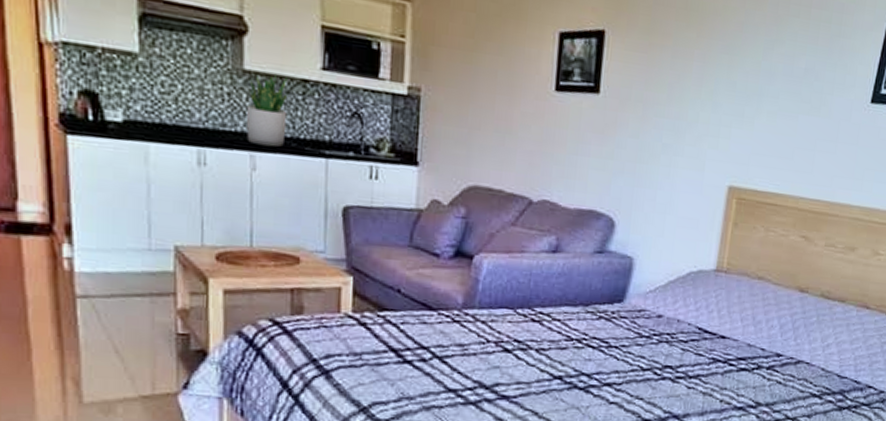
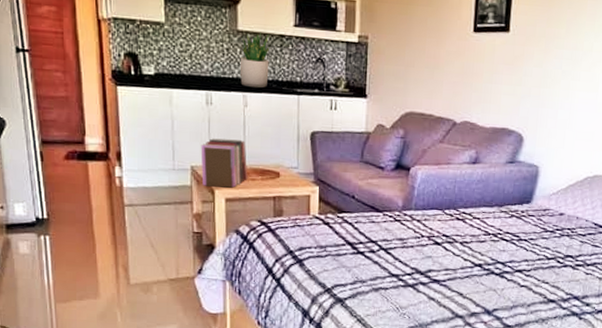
books: none [189,210,256,276] -> present [200,138,248,188]

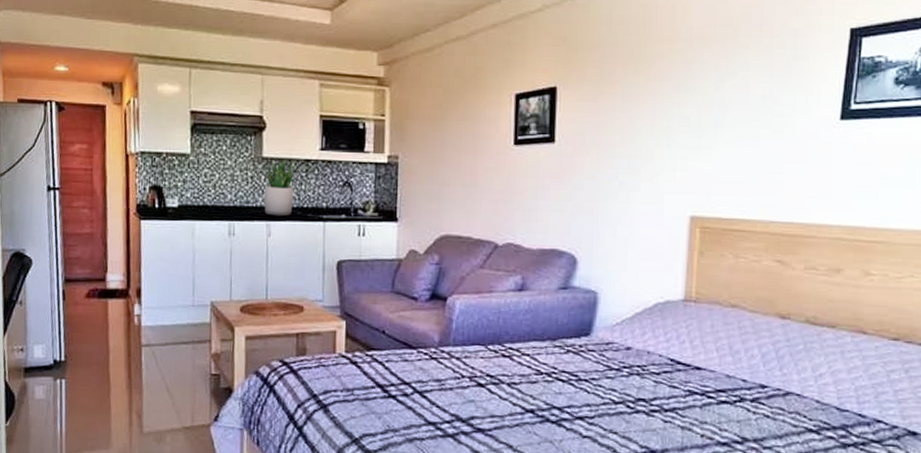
books: present [200,138,248,188] -> none [221,271,270,325]

